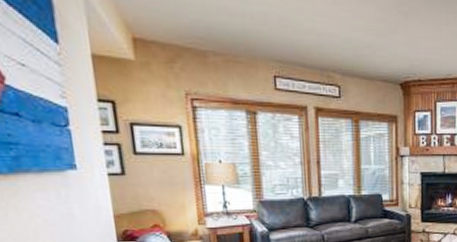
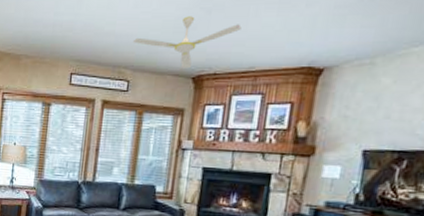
ceiling fan: none [337,19,436,74] -> present [132,16,242,69]

